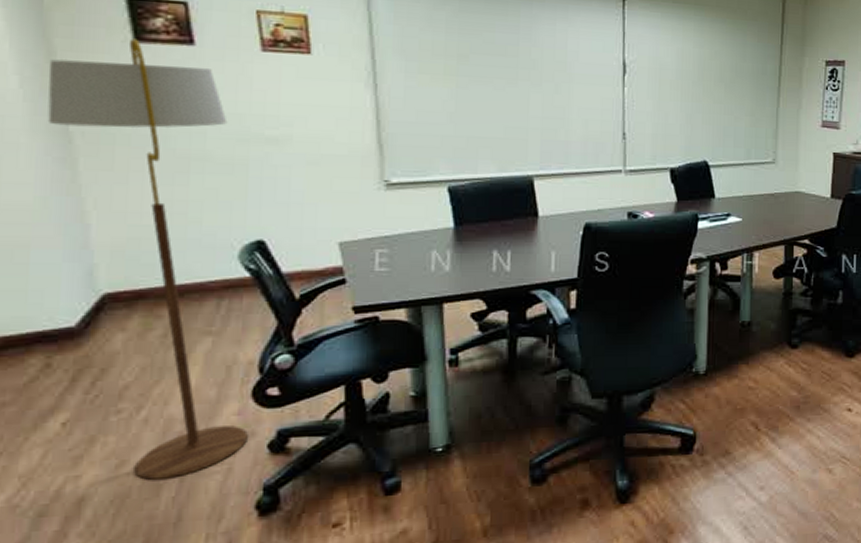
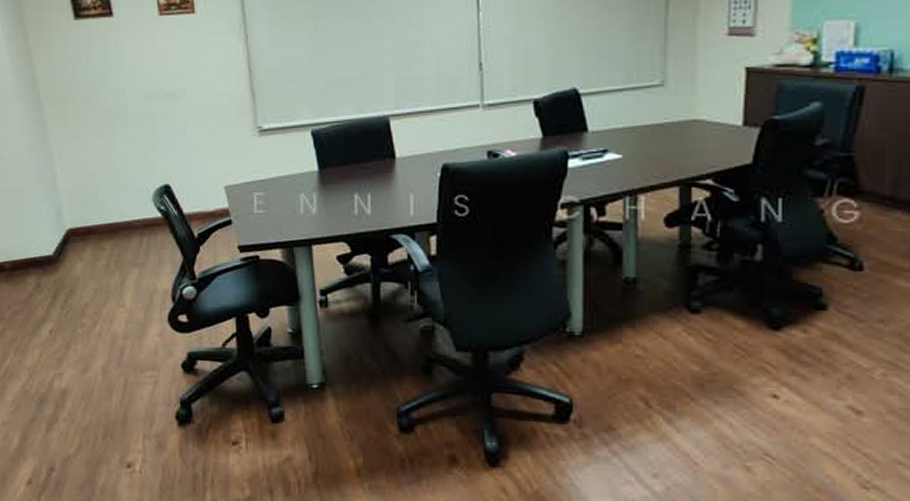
floor lamp: present [47,38,249,480] -> none [25,16,168,384]

